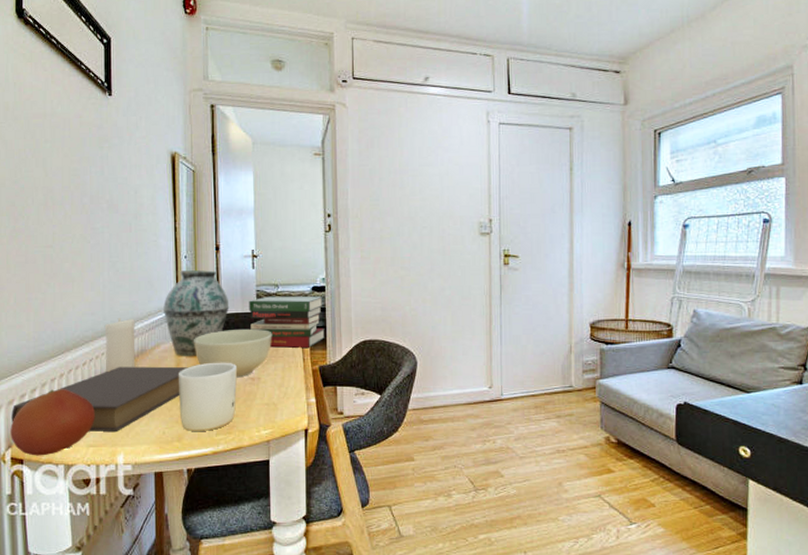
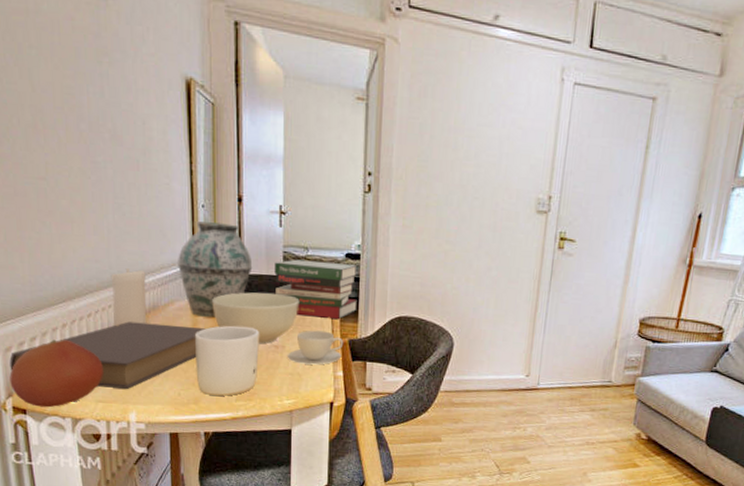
teacup: none [263,360,315,394] -> present [288,330,344,365]

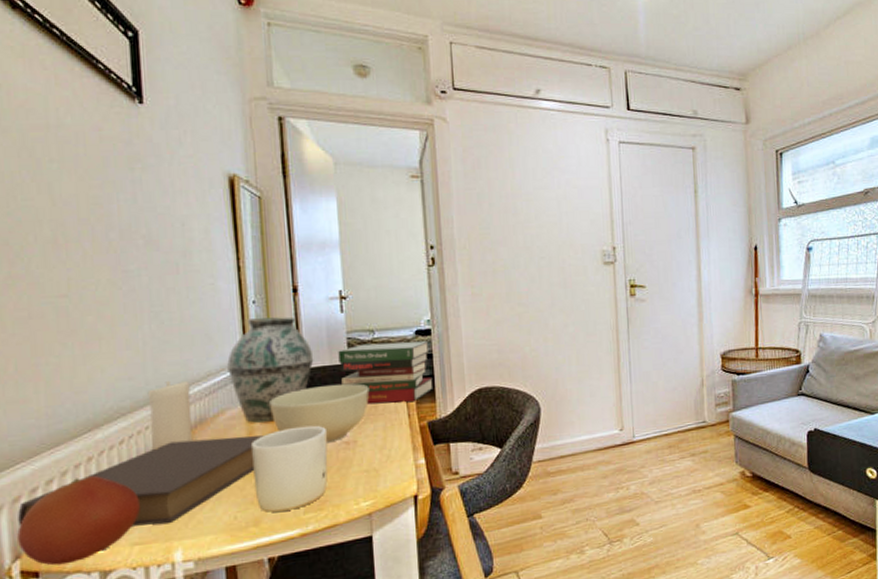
teacup: present [288,330,344,365] -> none [361,416,423,458]

